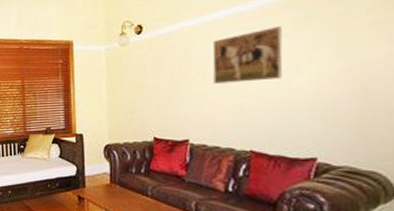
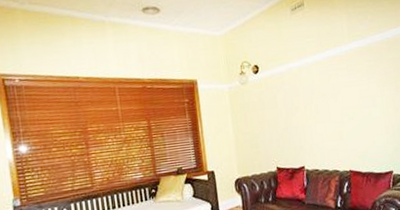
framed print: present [212,26,283,84] -> none [315,68,365,116]

